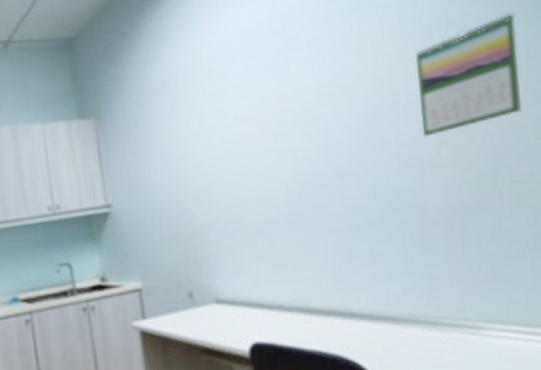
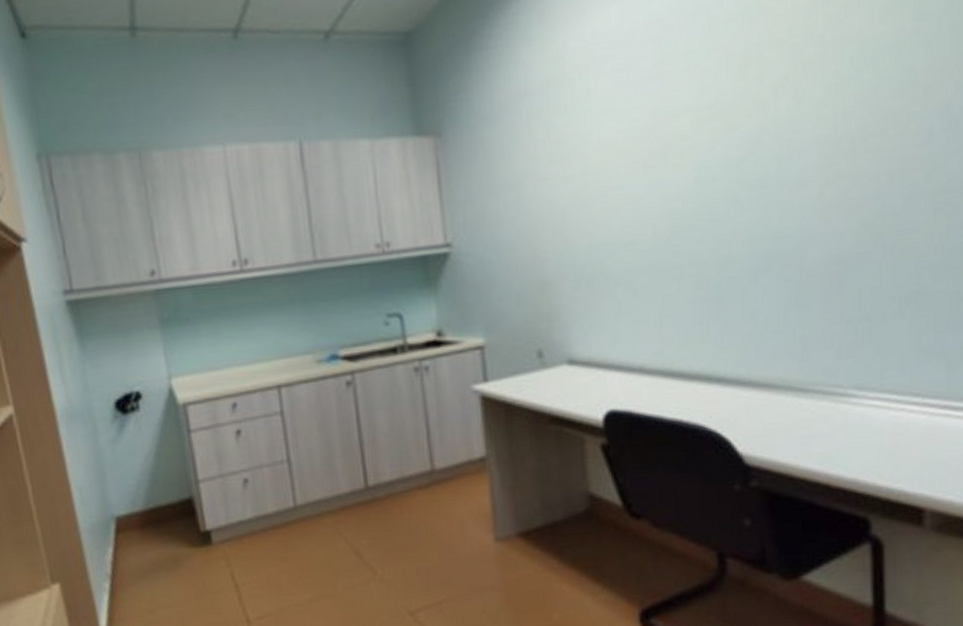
calendar: present [415,12,523,137] -> none [804,32,915,175]

